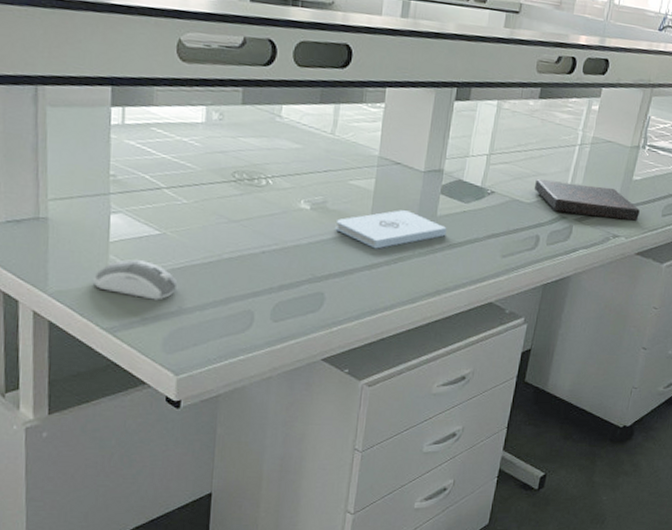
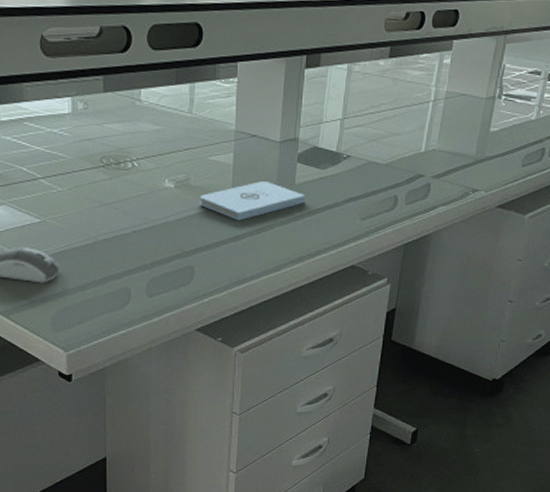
book: present [535,178,640,221] -> none [390,138,499,173]

